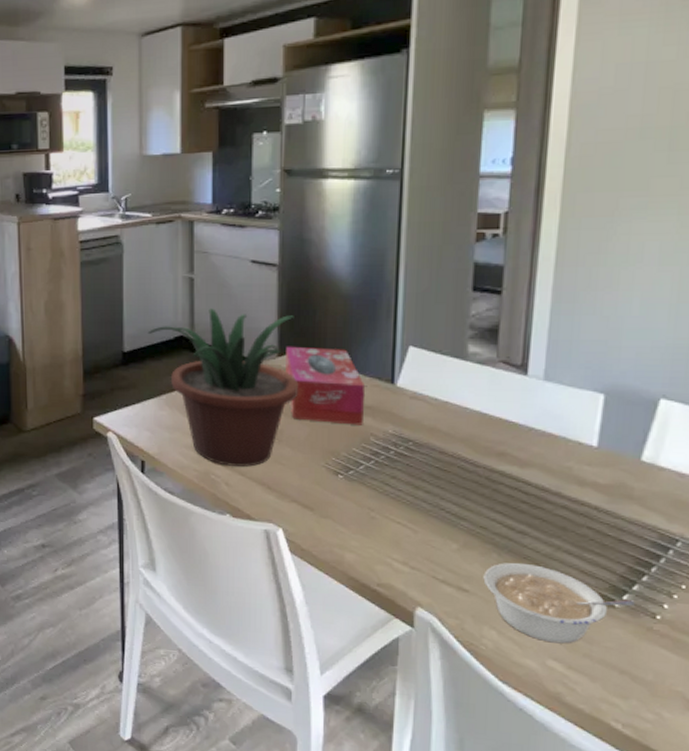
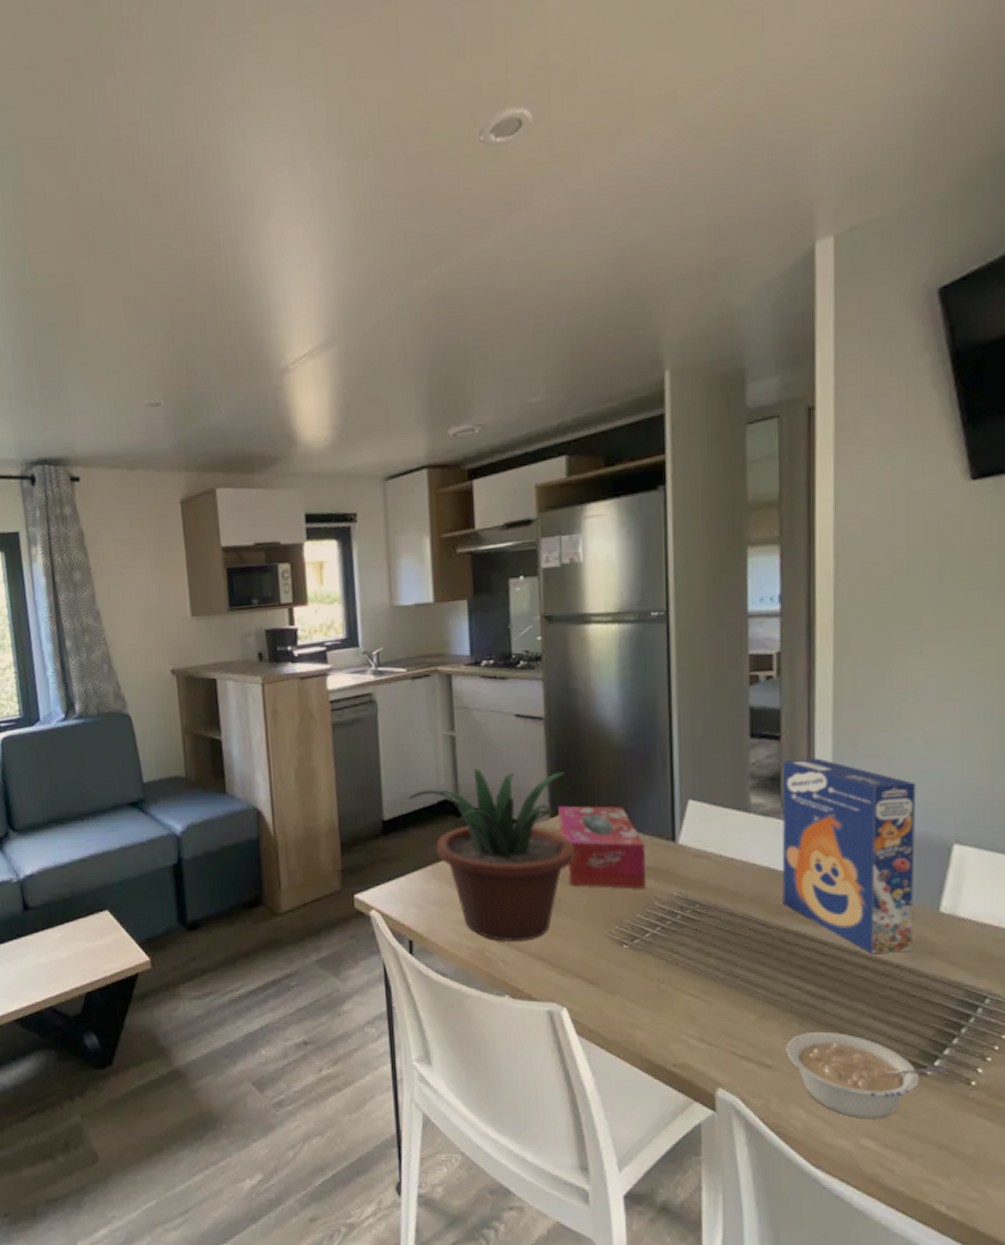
cereal box: none [491,313,629,496] -> present [782,758,916,955]

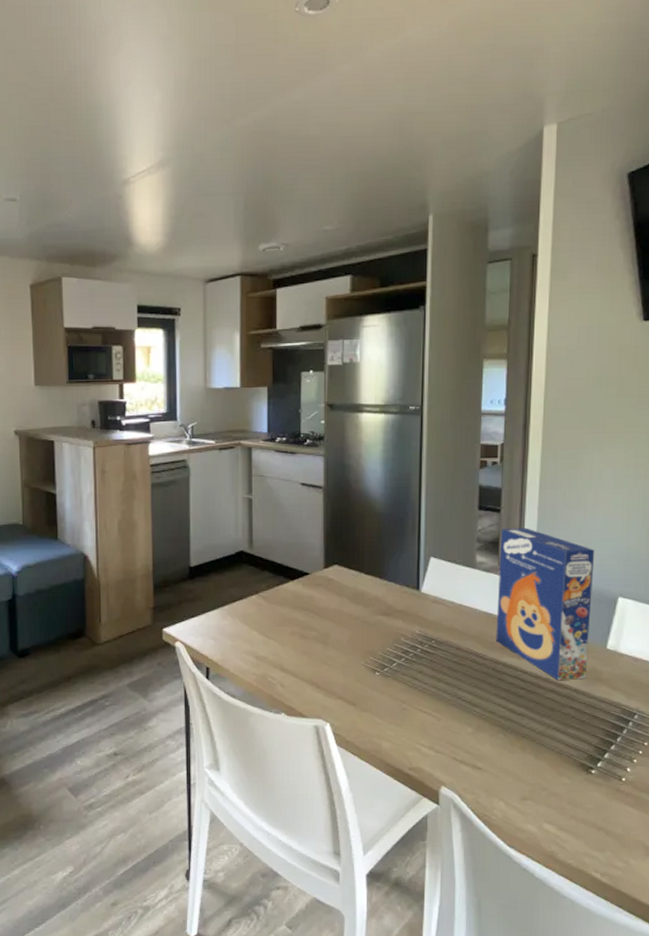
potted plant: present [408,768,575,941] -> none [212,526,342,669]
tissue box: present [558,805,646,889] -> none [331,559,396,628]
legume: present [786,1031,947,1119] -> none [493,741,606,808]

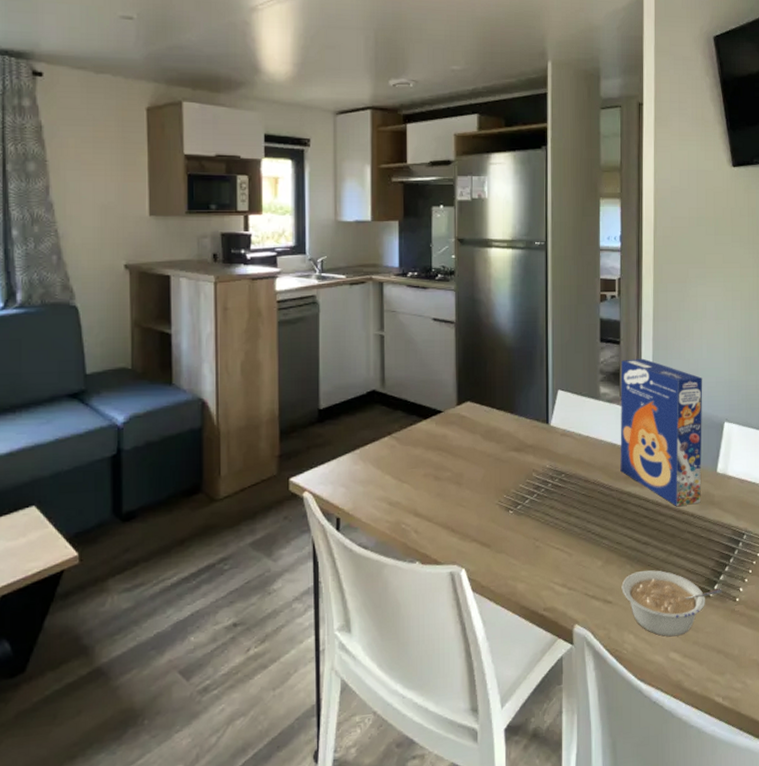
legume: none [493,741,606,808] -> present [621,570,722,637]

